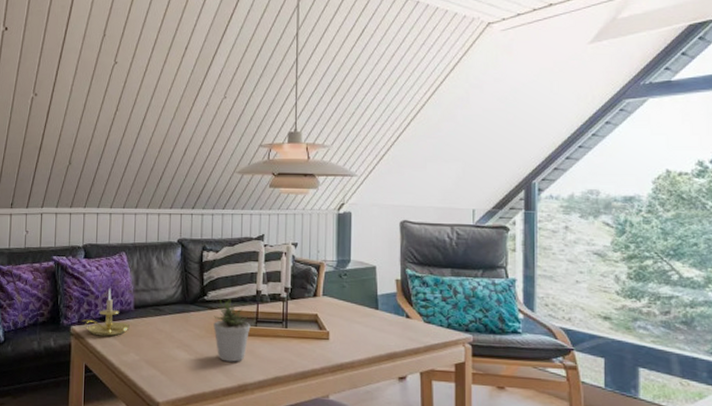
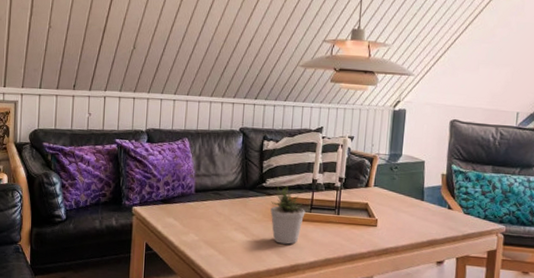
candle holder: present [81,288,130,337] -> none [143,172,190,218]

